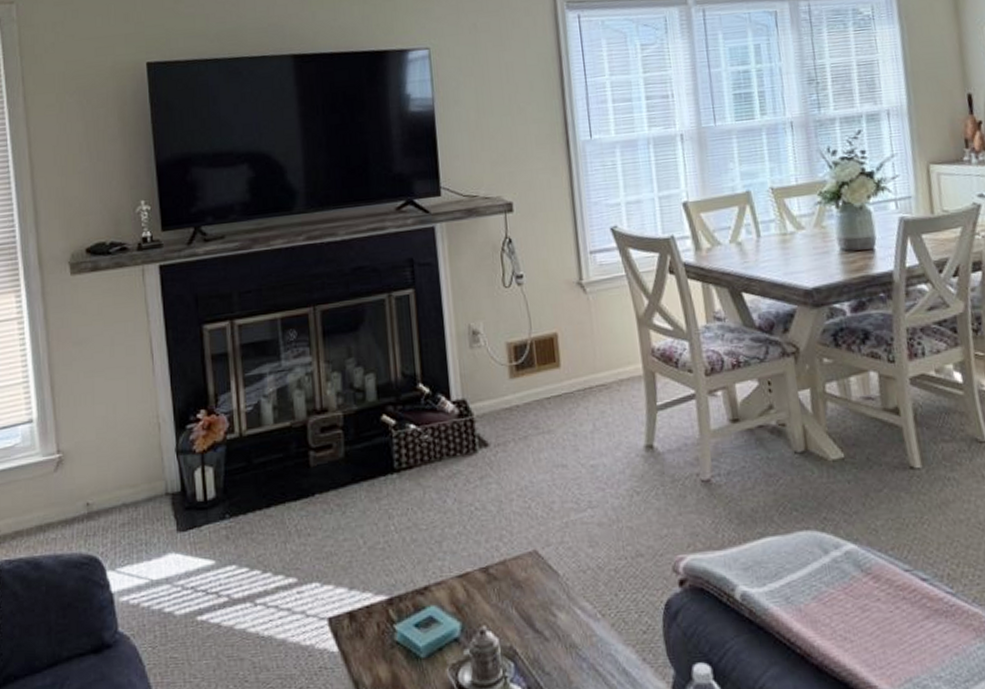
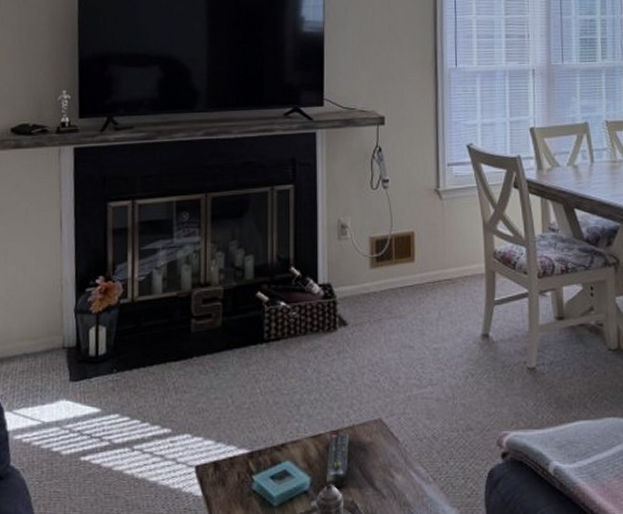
remote control: none [477,569,504,634] -> present [326,433,349,489]

